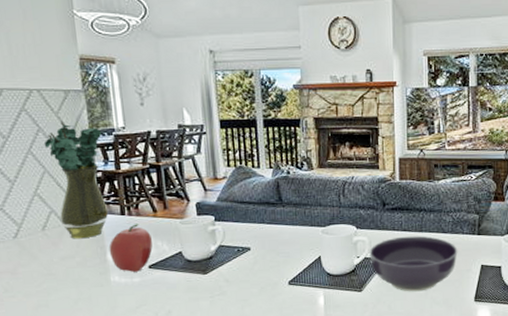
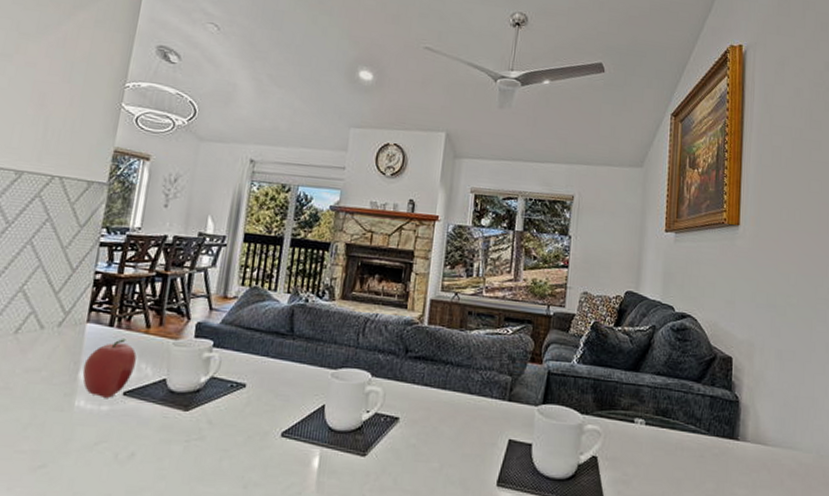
vase: present [44,122,109,239] -> none [38,213,114,349]
bowl: present [369,236,458,292] -> none [381,392,484,465]

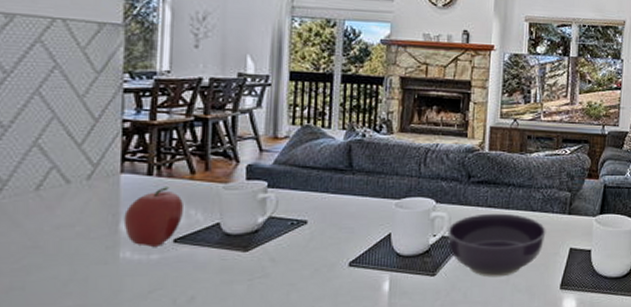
bowl: none [381,392,484,465] -> present [447,213,546,277]

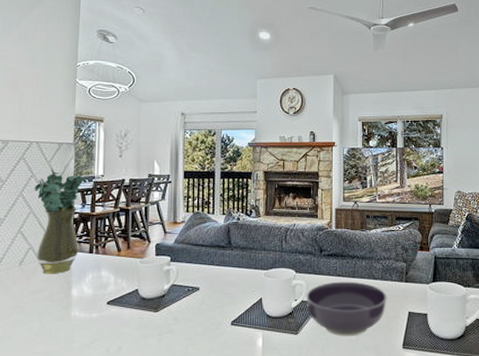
vase: none [58,59,138,203] -> present [34,169,83,274]
fruit: present [123,187,185,247] -> none [74,262,114,307]

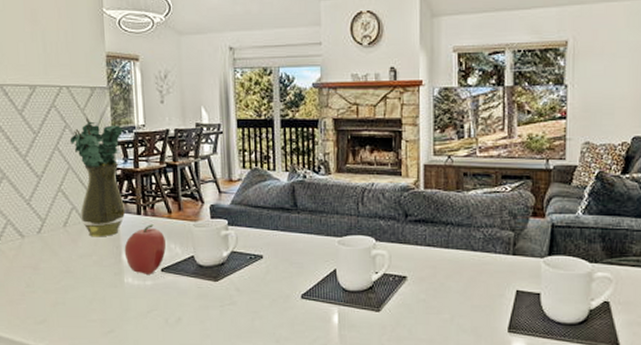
fruit: none [74,262,114,307] -> present [124,224,167,274]
bowl: present [306,281,387,337] -> none [389,252,489,316]

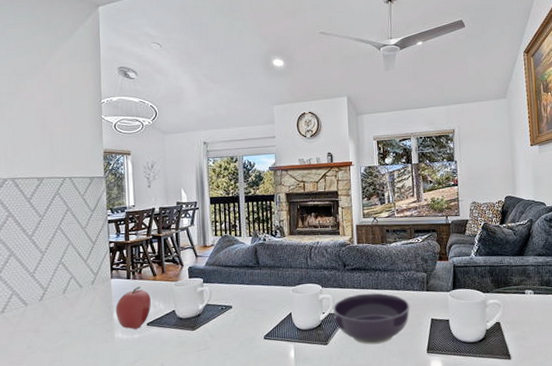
vase: present [69,118,126,237] -> none [70,202,117,301]
bowl: none [389,252,489,316] -> present [333,293,410,345]

